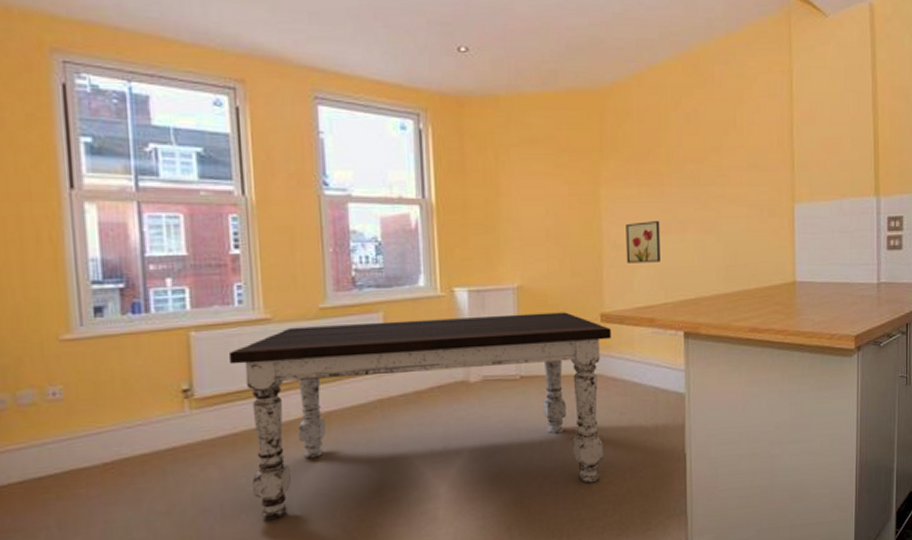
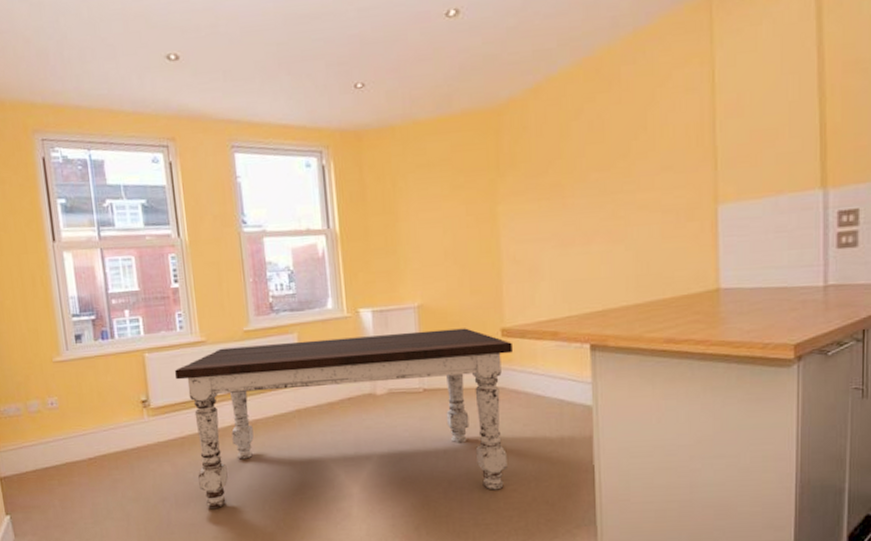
wall art: present [626,221,660,263] -> none [526,234,563,278]

